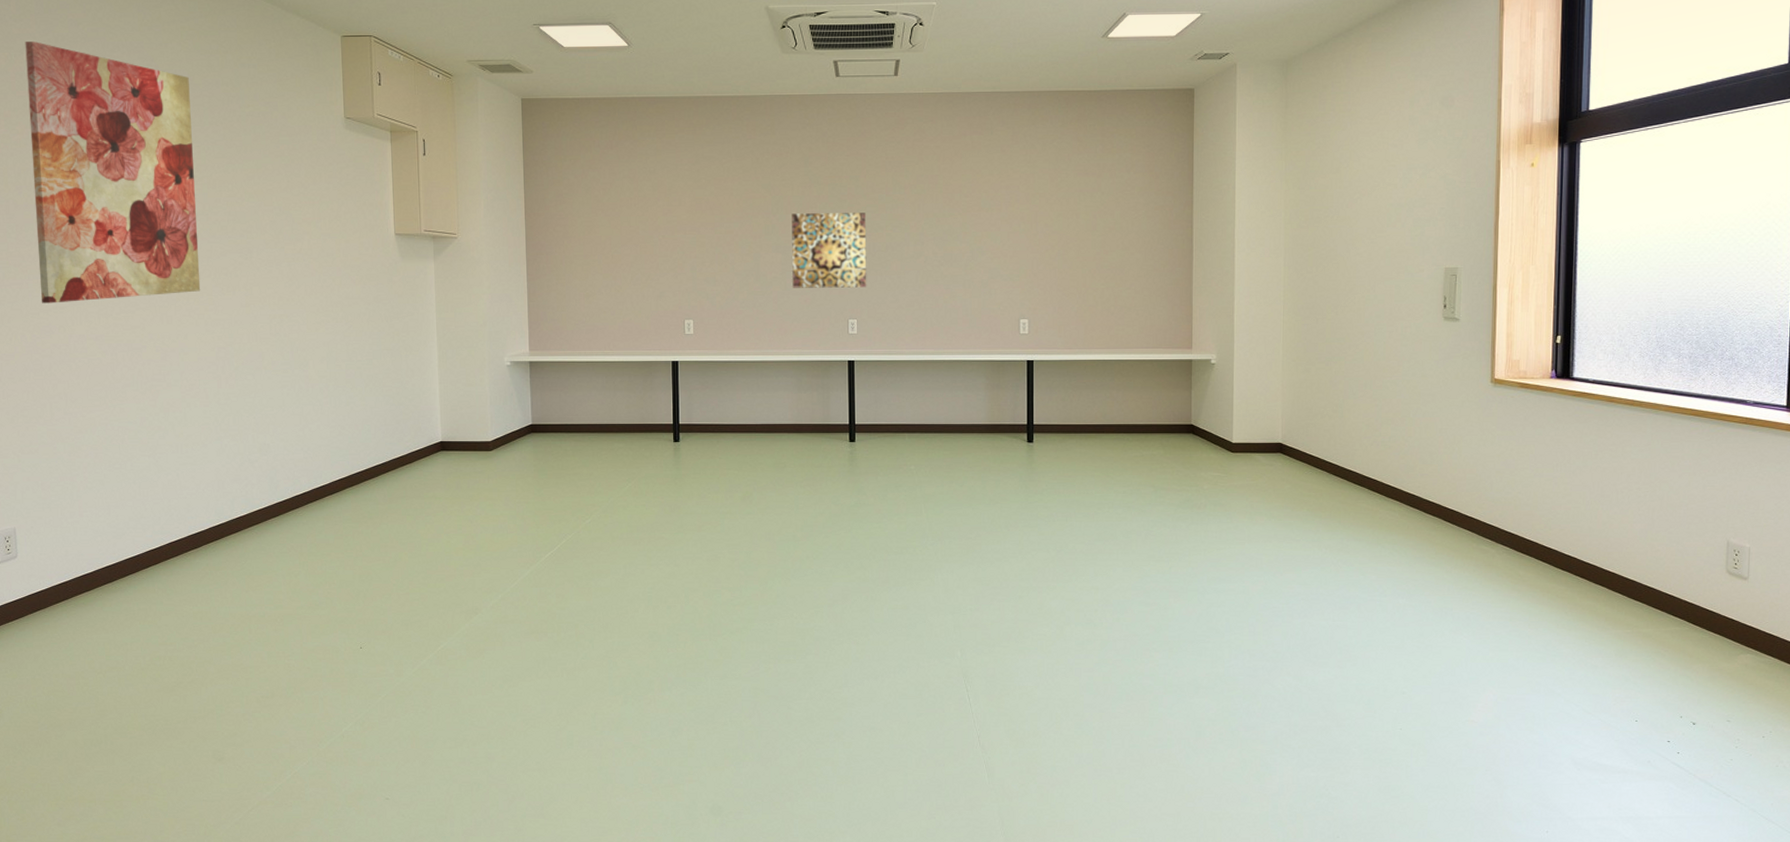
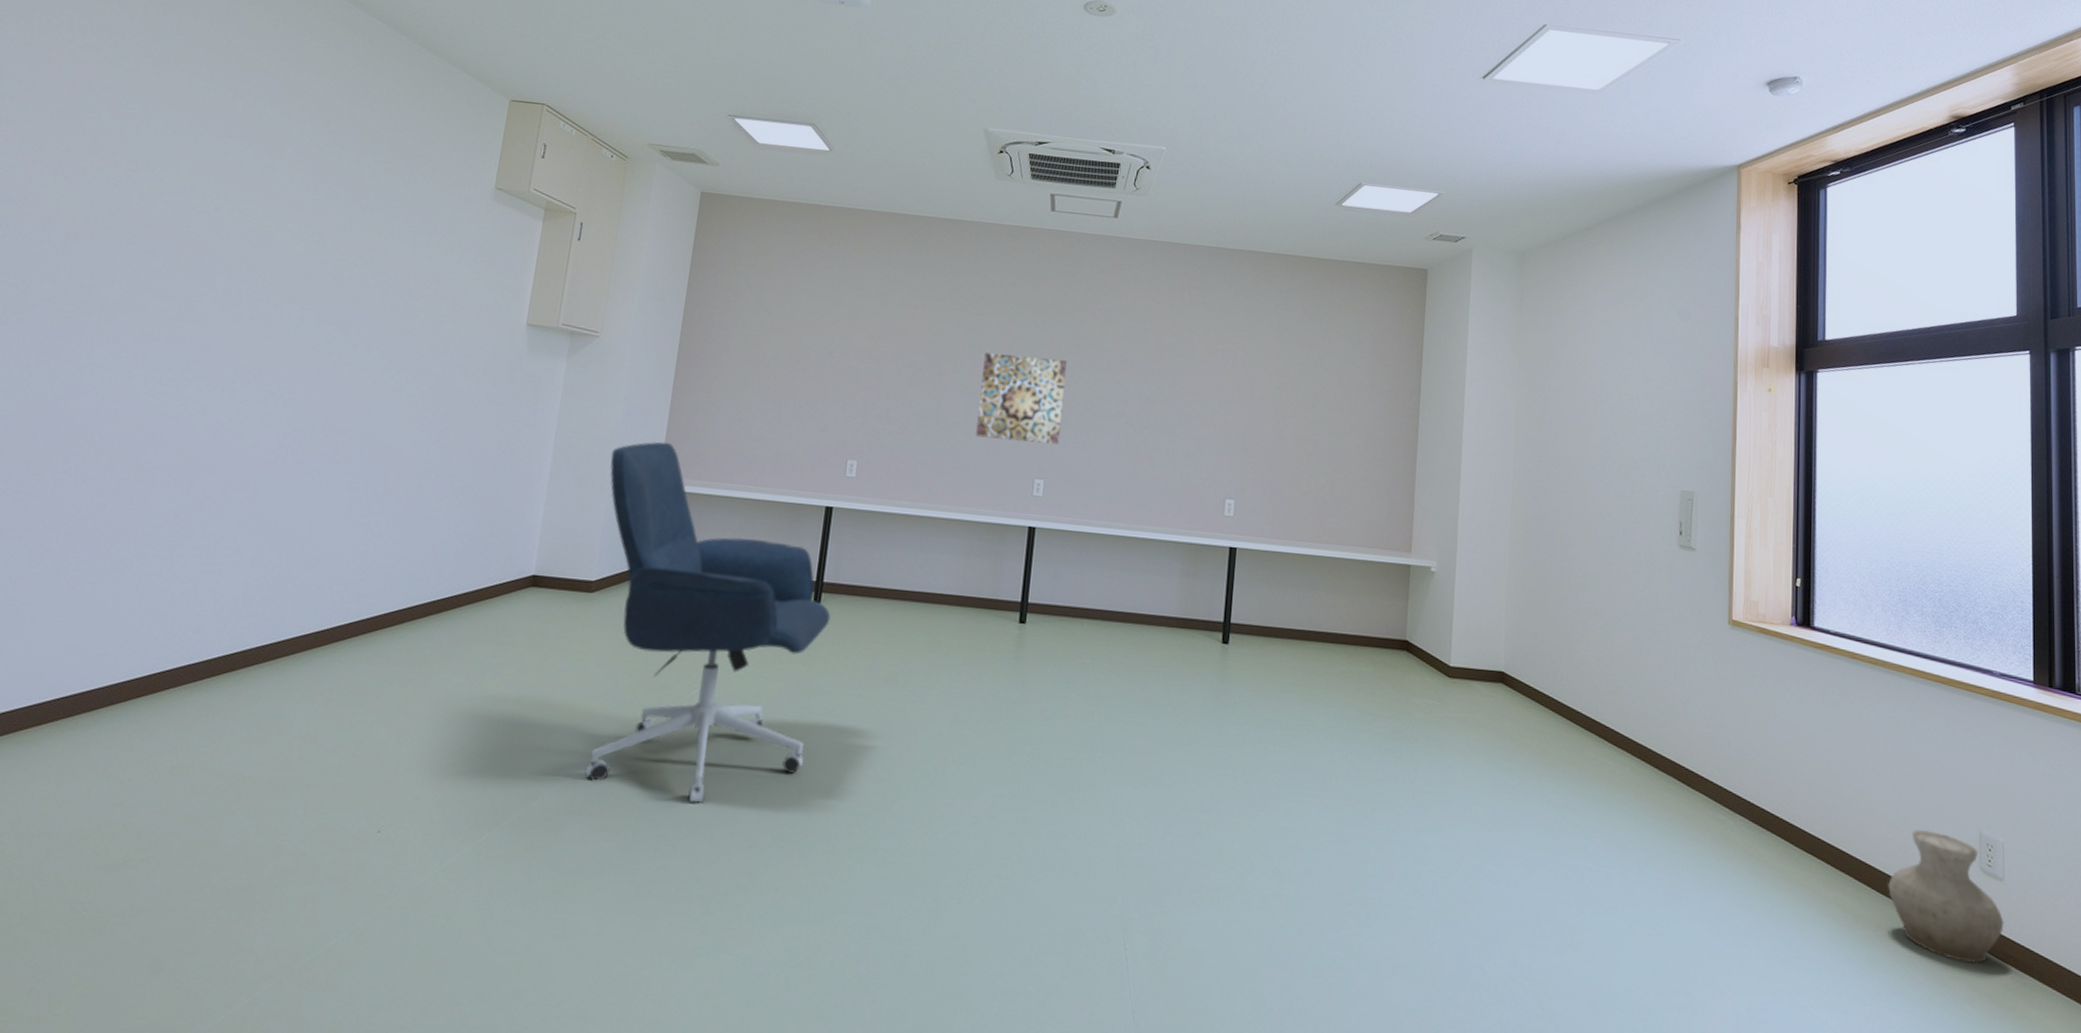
wall art: present [25,41,201,304] -> none [77,60,324,365]
office chair: none [485,321,690,608] -> present [586,441,831,804]
vase: none [1637,542,1747,650] -> present [1887,829,2004,964]

